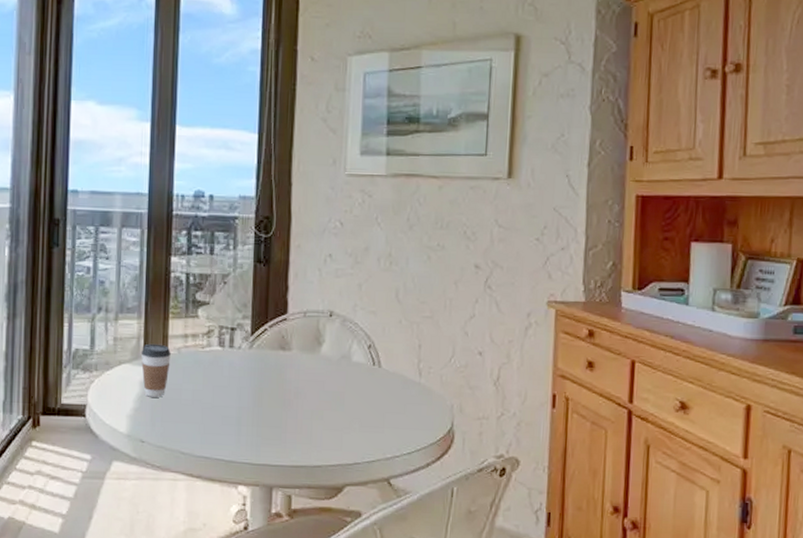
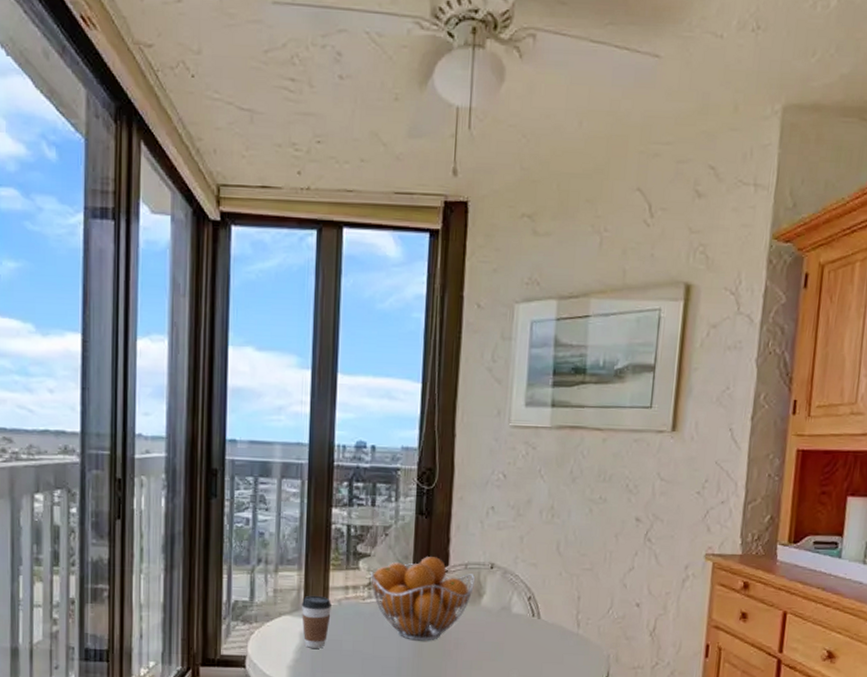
fruit basket: none [209,304,315,390] -> present [370,557,476,641]

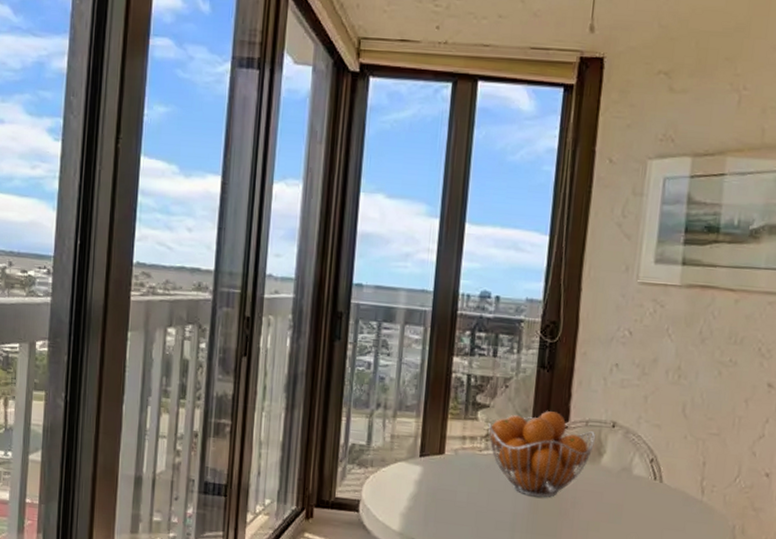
coffee cup: present [302,595,331,648] -> none [417,443,448,498]

